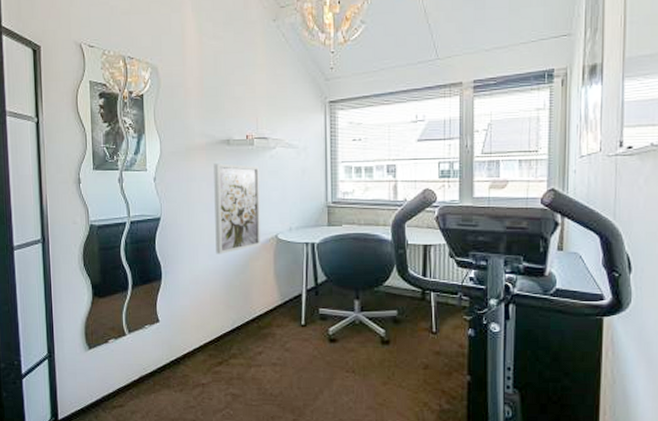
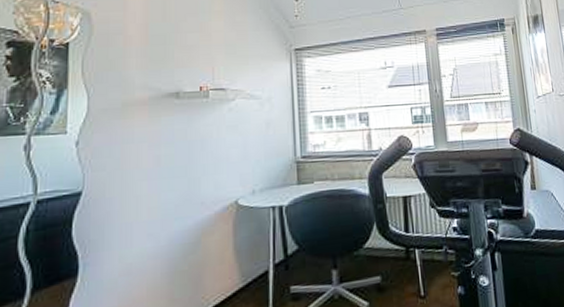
wall art: present [214,163,262,254] -> none [157,120,218,232]

